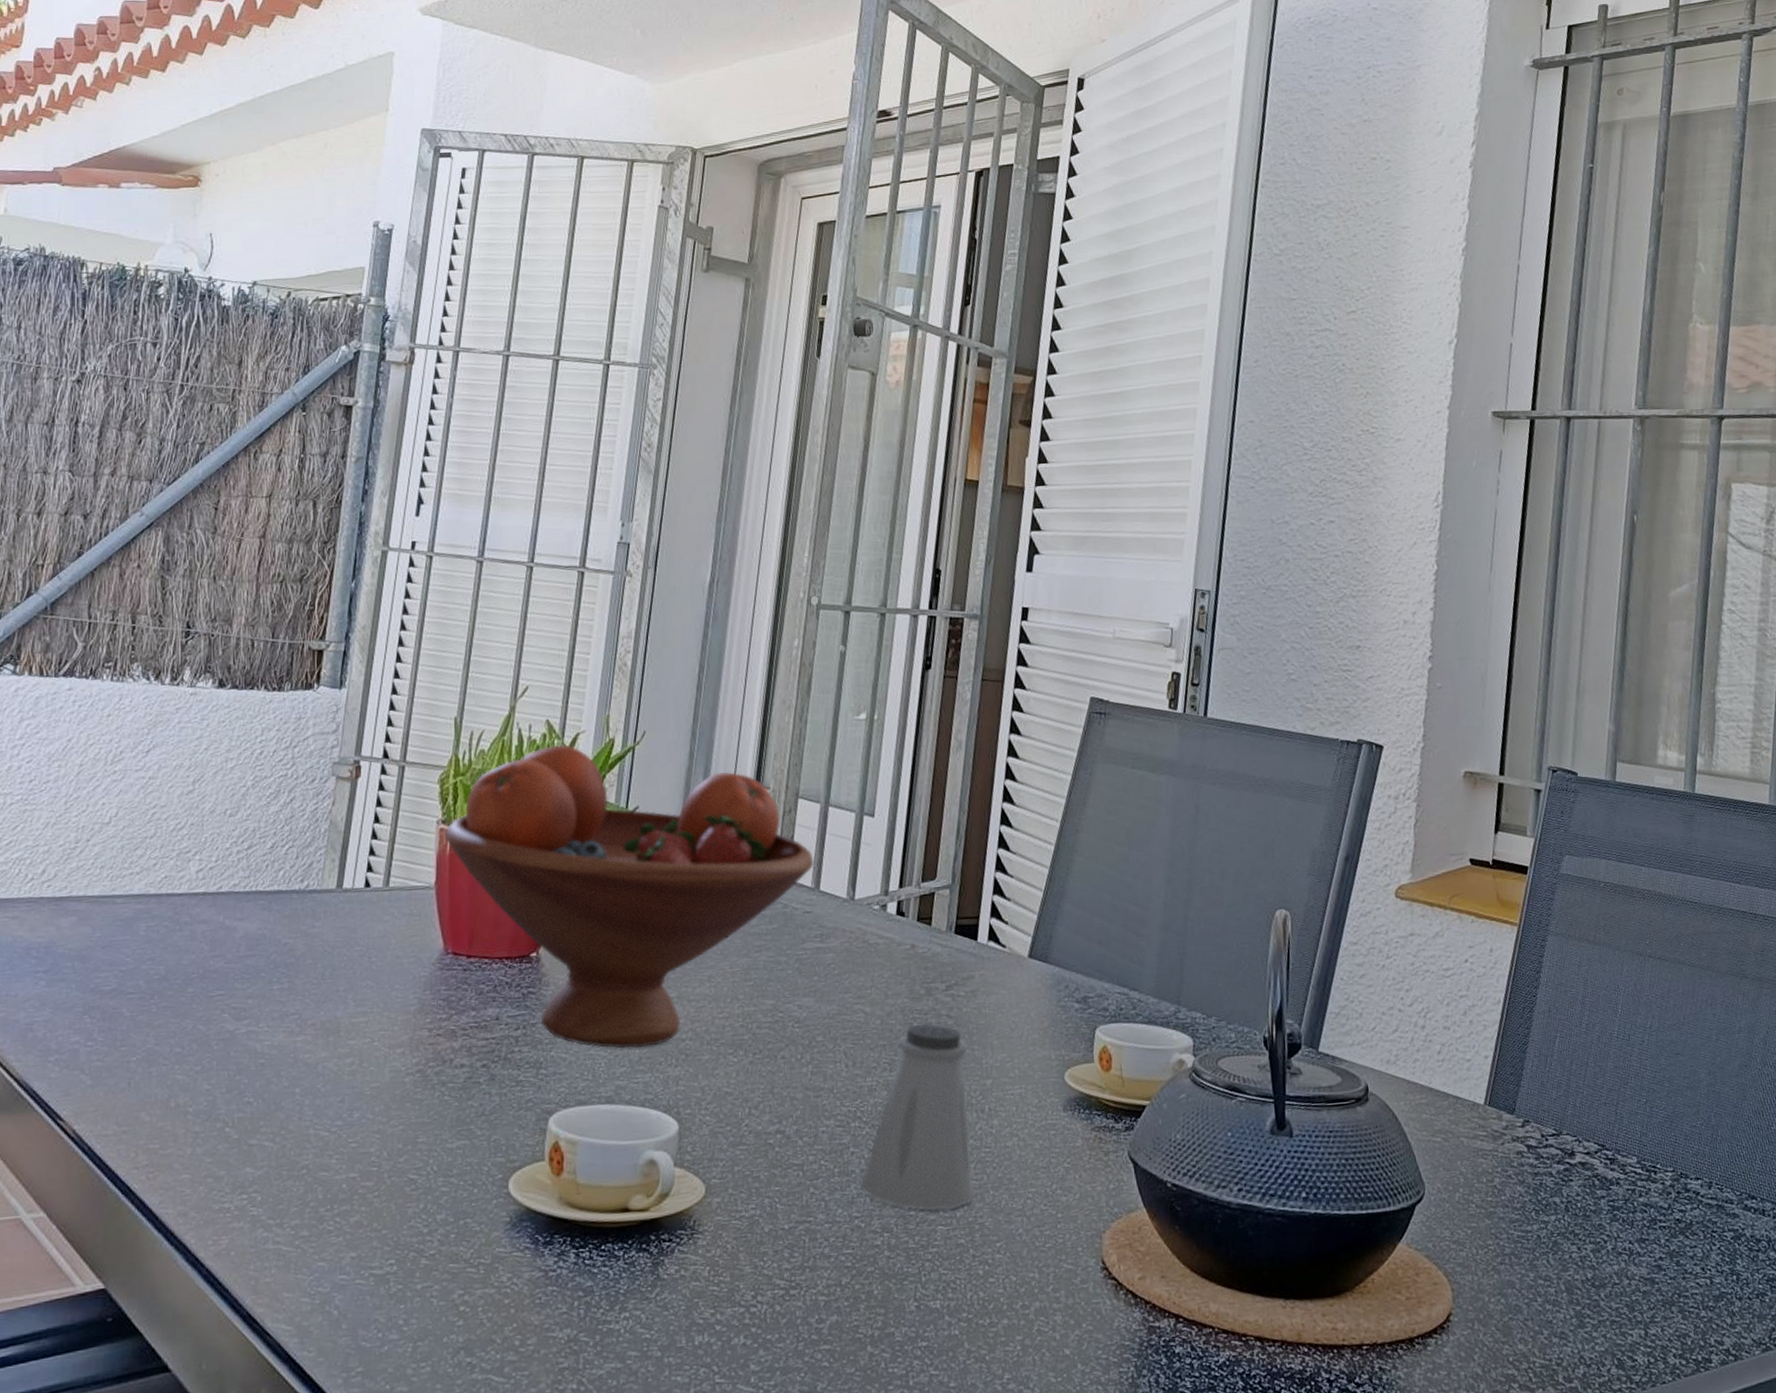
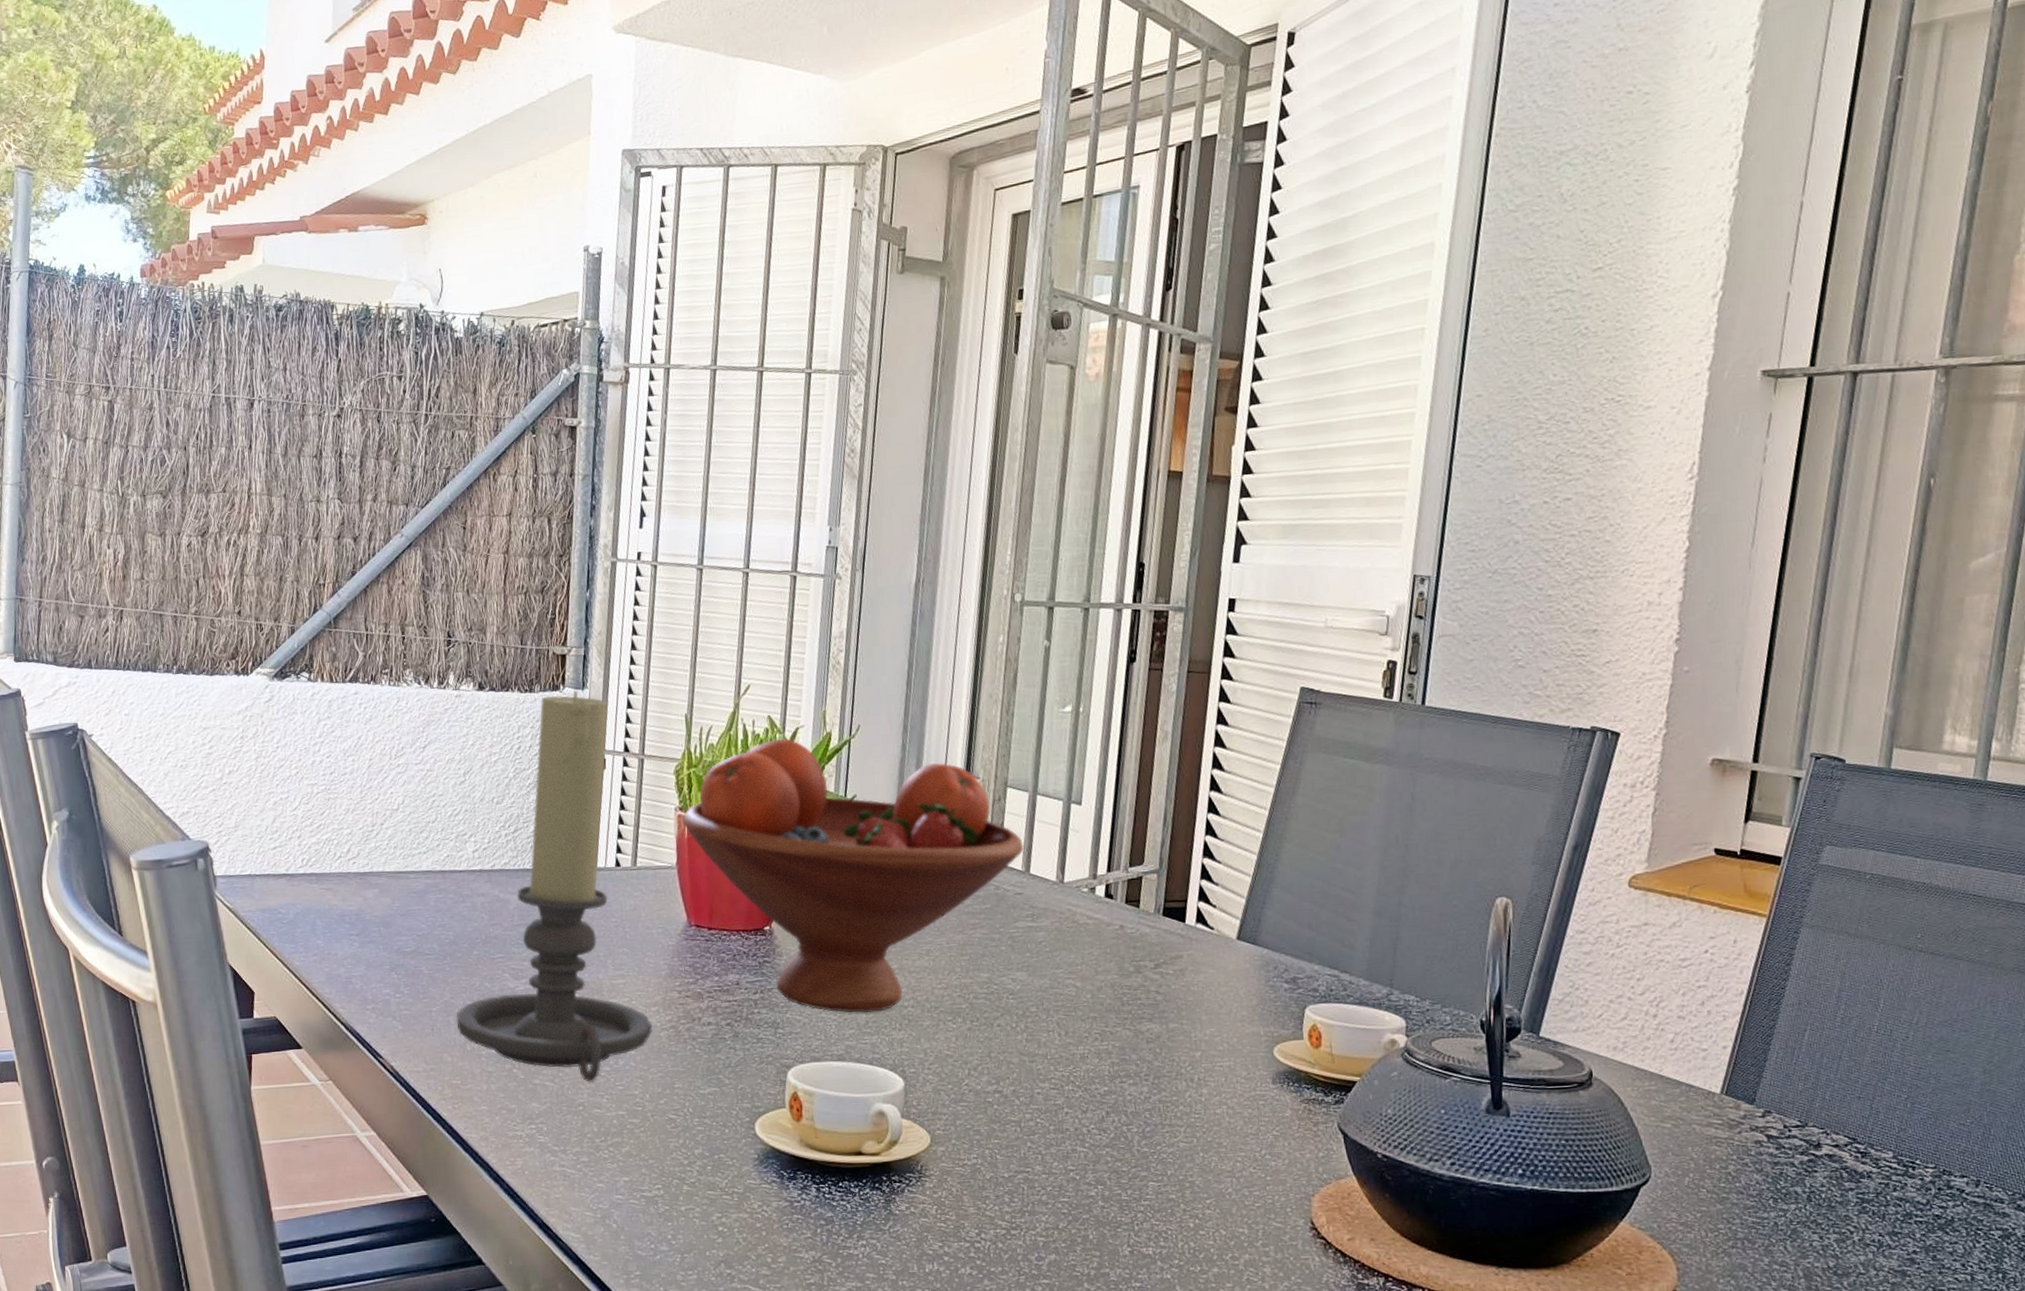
candle holder: none [160,690,395,1140] -> present [456,691,652,1082]
saltshaker: present [860,1023,974,1212] -> none [1074,998,1184,1168]

